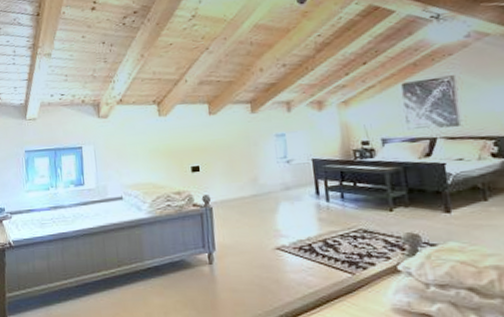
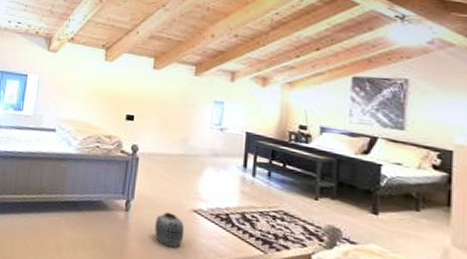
vase: none [241,255,272,290] -> present [155,211,185,248]

